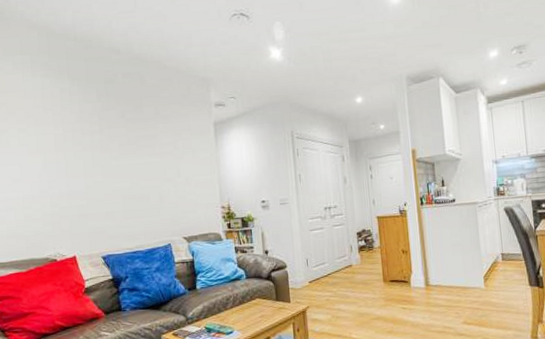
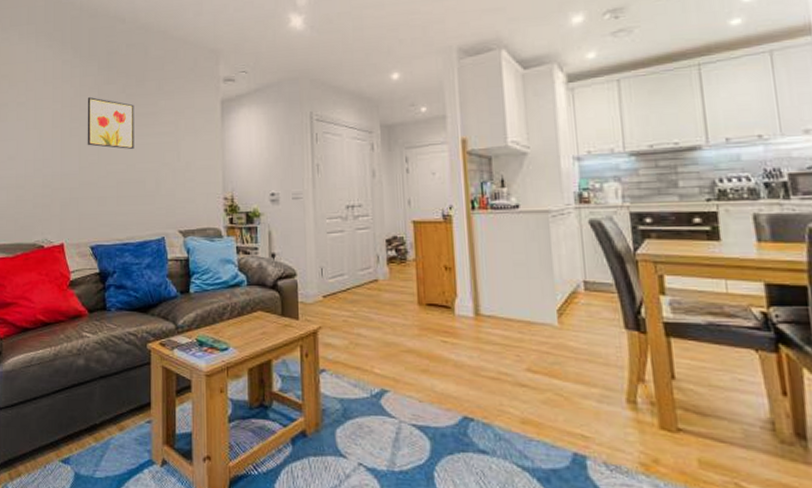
wall art: none [88,122,137,169] -> present [87,96,134,149]

